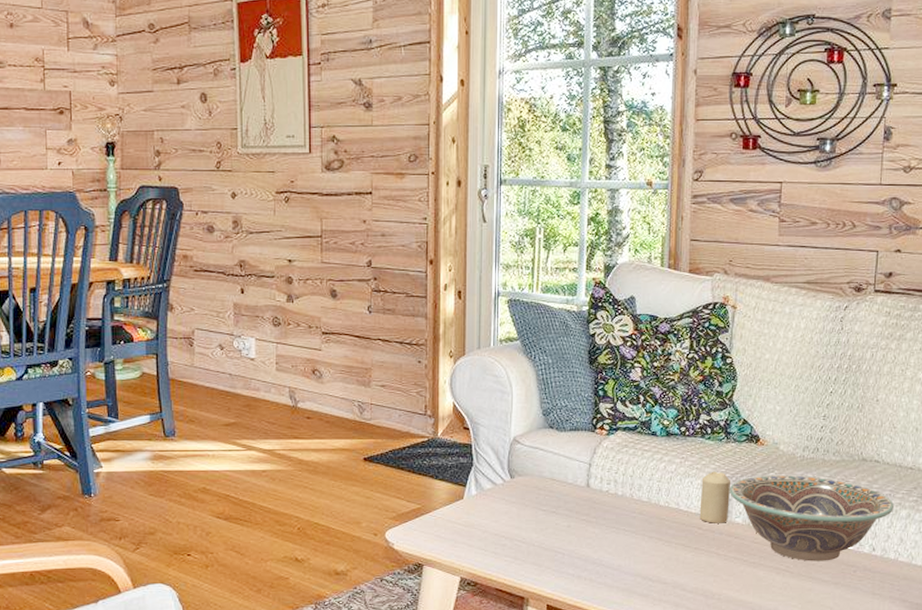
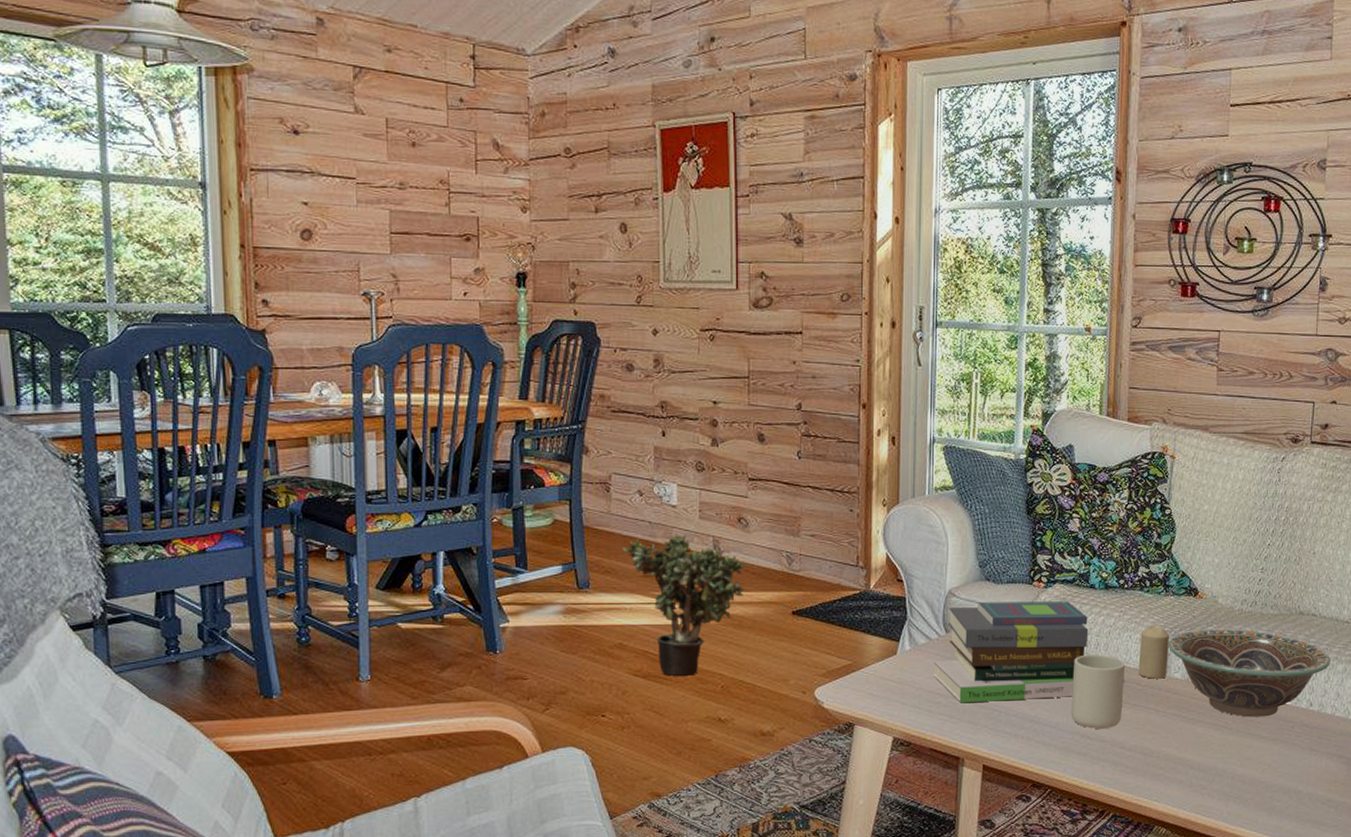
potted plant: none [204,385,320,518] -> present [622,534,746,676]
books: none [499,448,650,546] -> present [933,601,1089,703]
cup: none [632,499,687,571] -> present [1070,654,1126,729]

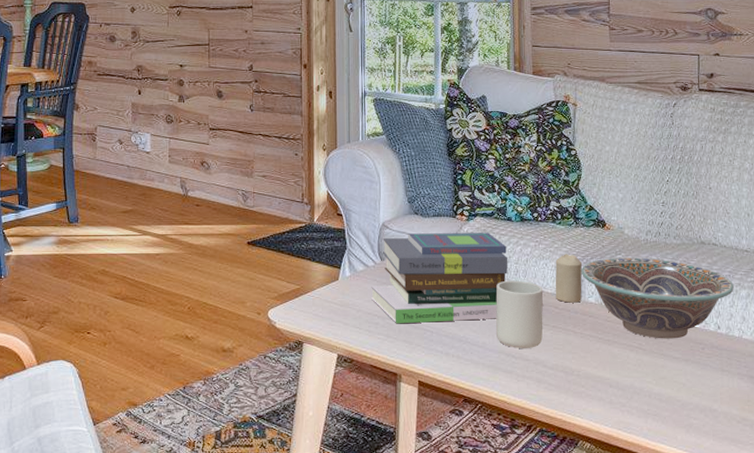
potted plant: present [622,534,746,676] -> none [105,176,208,298]

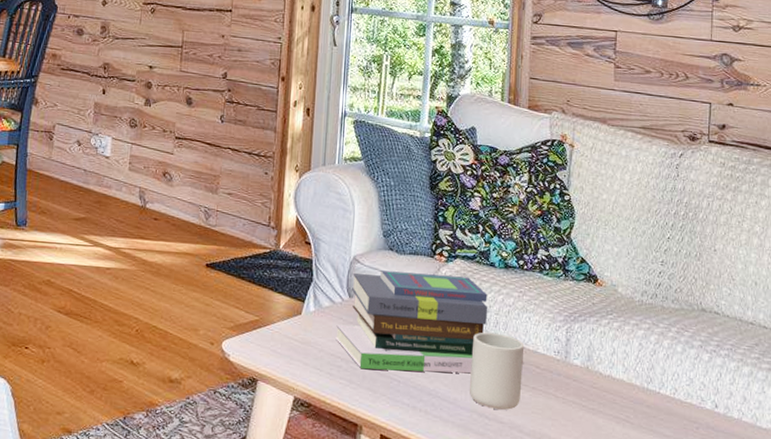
candle: present [555,254,583,303] -> none [537,308,570,364]
decorative bowl: present [581,257,734,339] -> none [567,317,735,415]

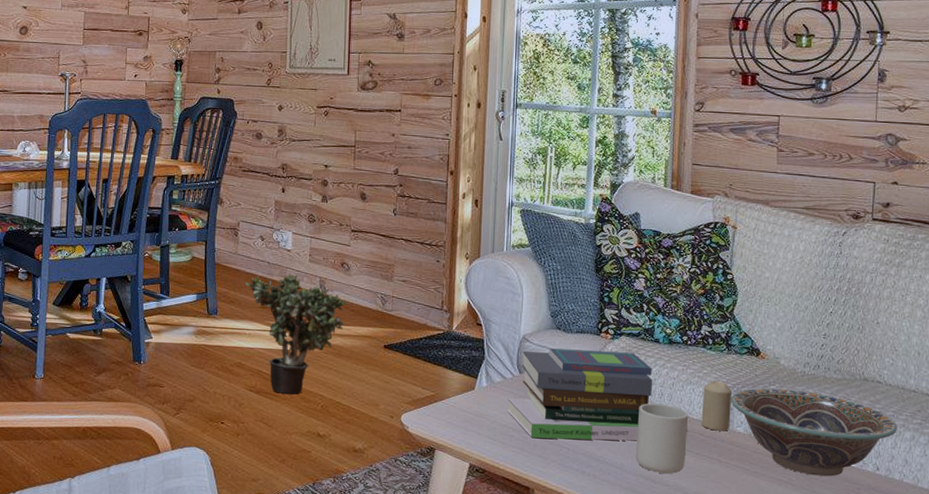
potted plant: none [58,182,167,317] -> present [245,273,346,394]
candle: none [537,308,570,364] -> present [701,380,733,431]
decorative bowl: none [567,317,735,415] -> present [730,388,897,477]

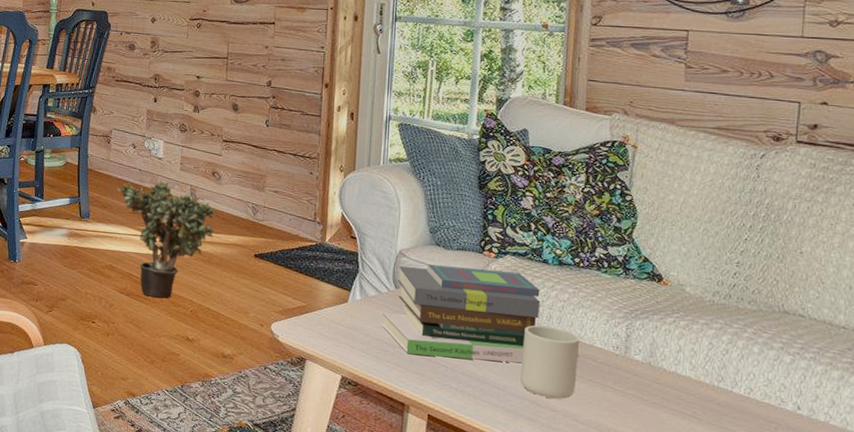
candle: present [701,380,733,431] -> none [594,305,630,359]
decorative bowl: present [730,388,897,477] -> none [627,315,823,413]

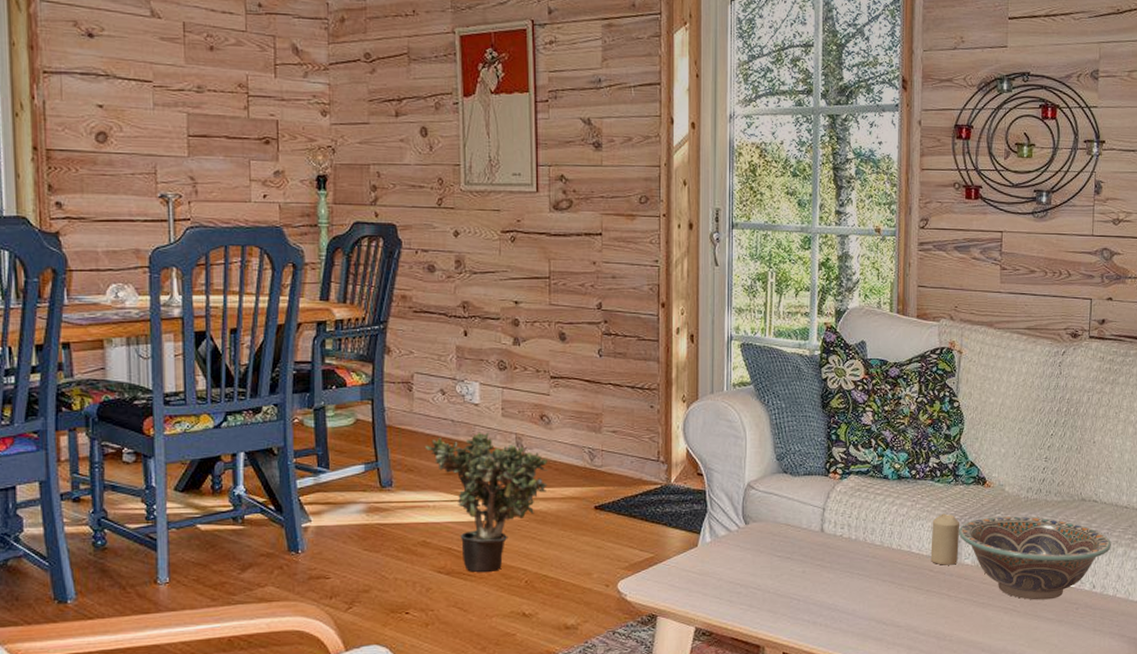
books: present [382,264,541,364] -> none [734,492,883,593]
cup: present [519,325,580,399] -> none [866,542,919,615]
candle: none [594,305,630,359] -> present [930,513,960,565]
decorative bowl: none [627,315,823,413] -> present [958,516,1111,600]

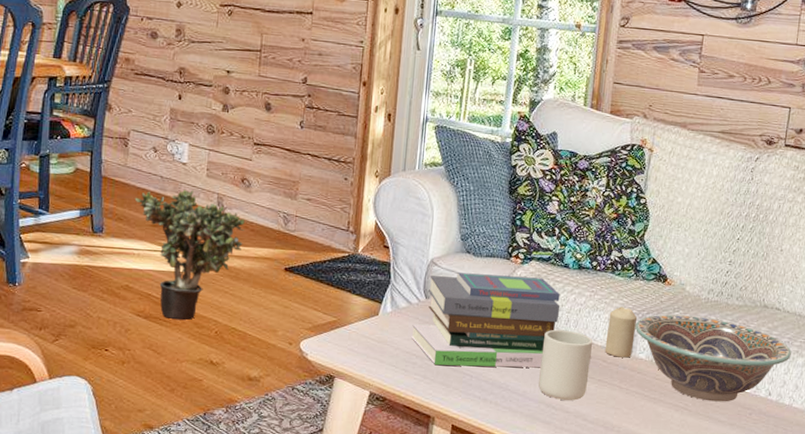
books: none [734,492,883,593] -> present [411,272,560,368]
cup: none [866,542,919,615] -> present [538,329,593,401]

